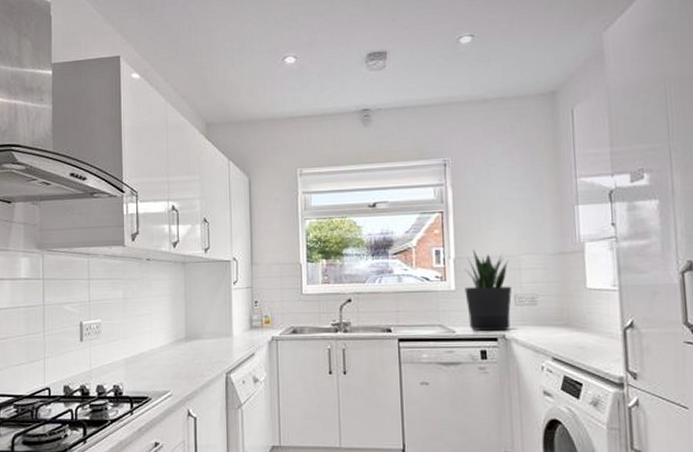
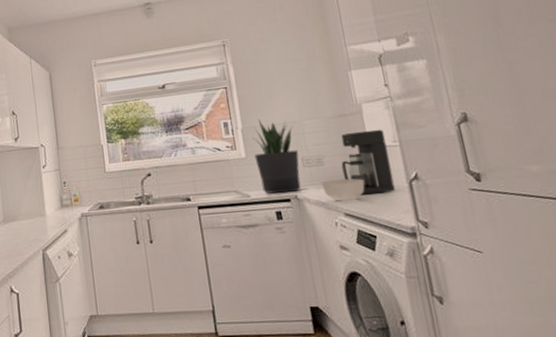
bowl: none [532,321,577,346] -> present [321,178,365,202]
coffee maker: none [555,271,608,340] -> present [341,129,396,195]

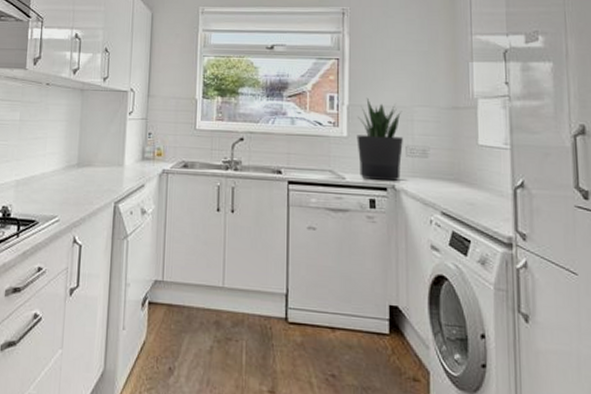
bowl: present [321,178,365,202] -> none [422,174,467,201]
coffee maker: present [341,129,396,195] -> none [446,127,498,197]

